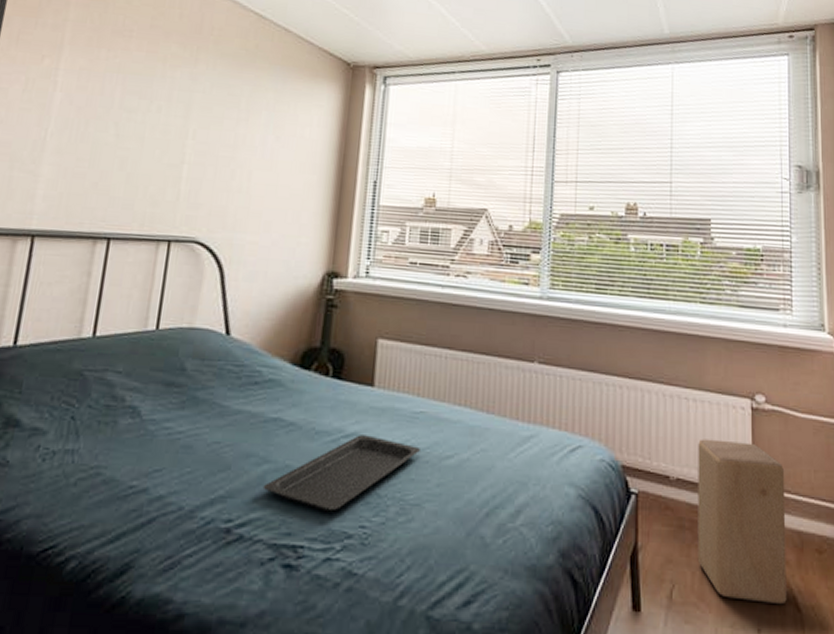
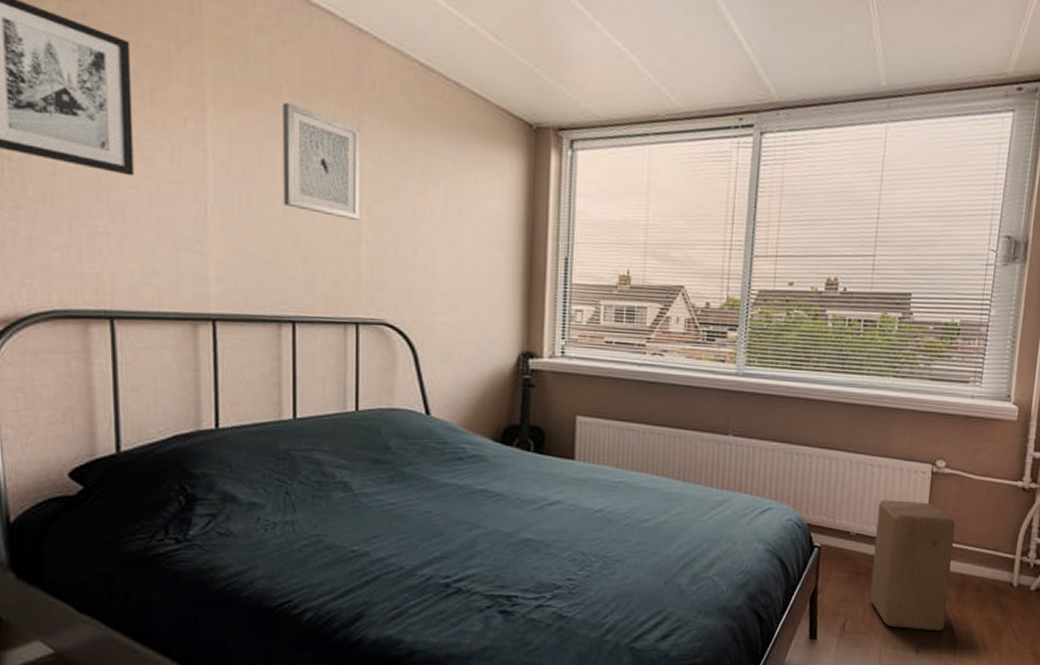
wall art: none [117,43,196,145] -> present [283,101,361,220]
serving tray: present [262,435,420,512] -> none [475,503,620,568]

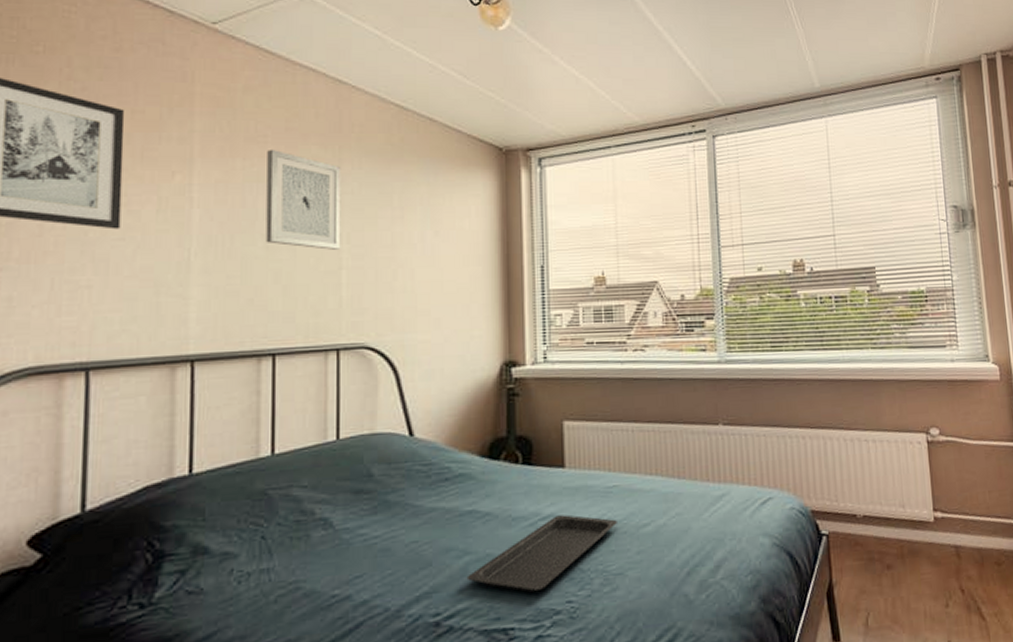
serving tray: none [475,503,620,568] -> present [466,515,617,593]
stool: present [869,500,956,632] -> none [880,473,972,618]

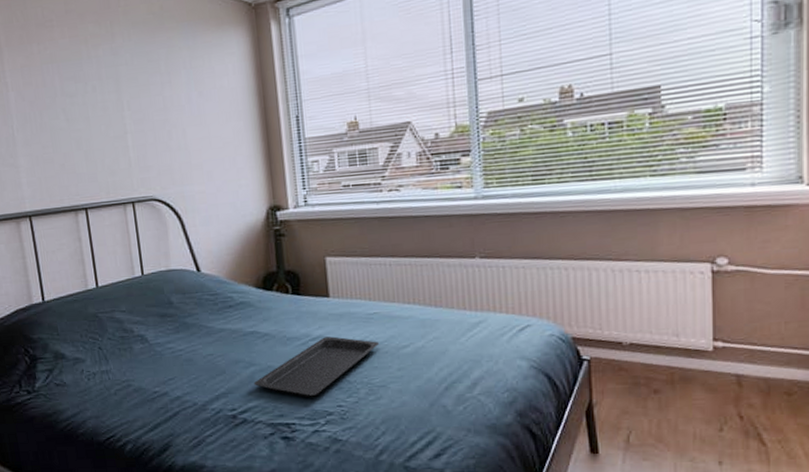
wall art: present [266,149,341,250] -> none [55,31,124,118]

